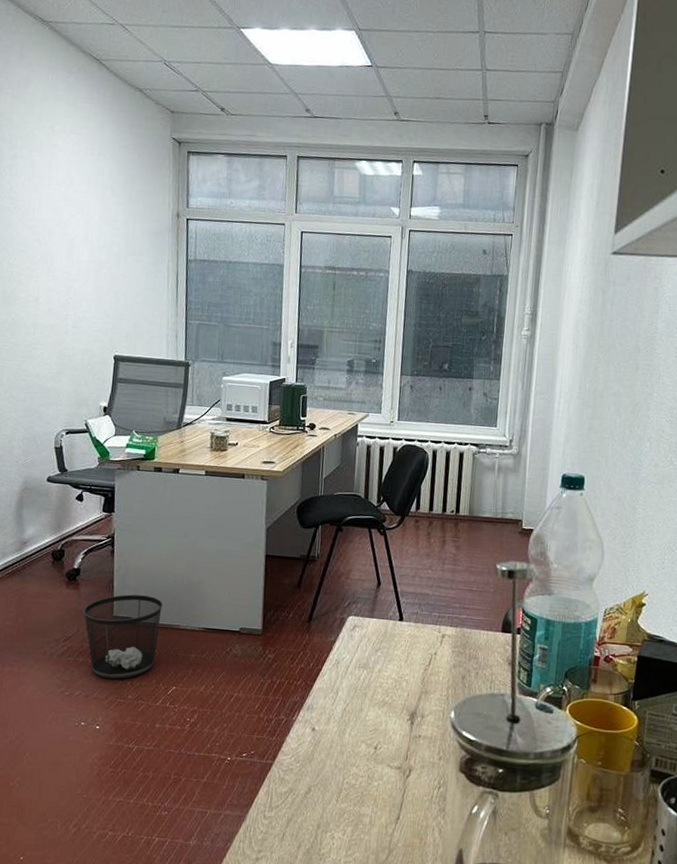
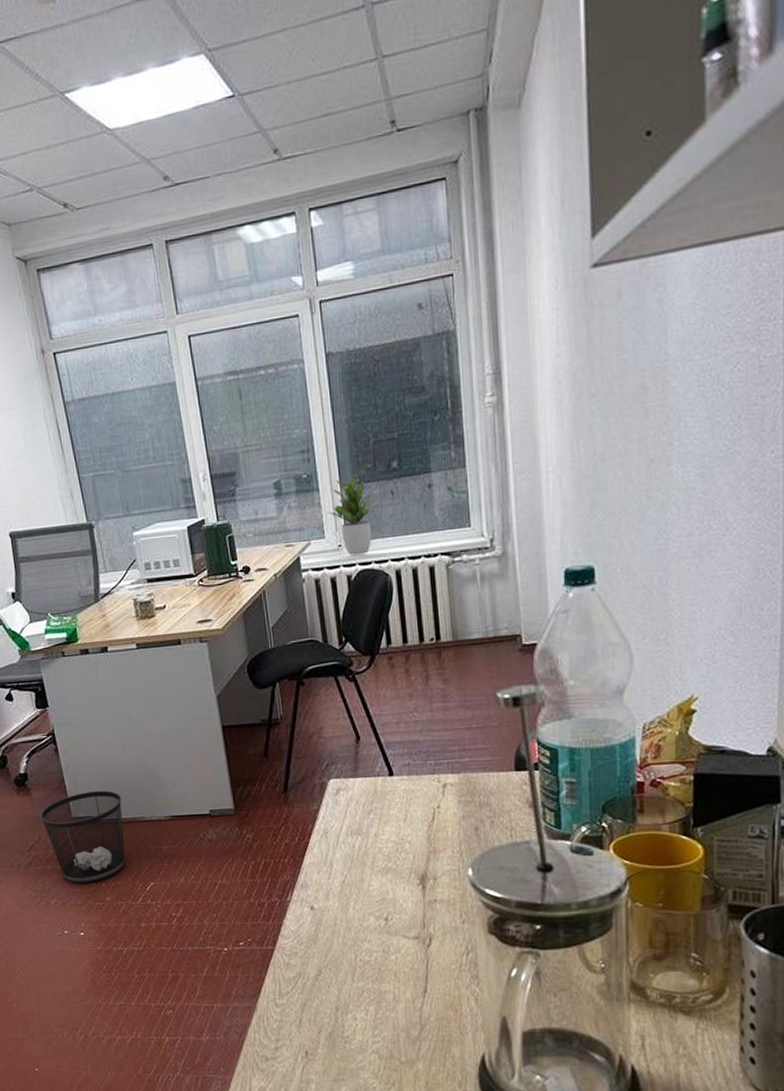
potted plant: none [386,367,427,433] -> present [327,473,377,556]

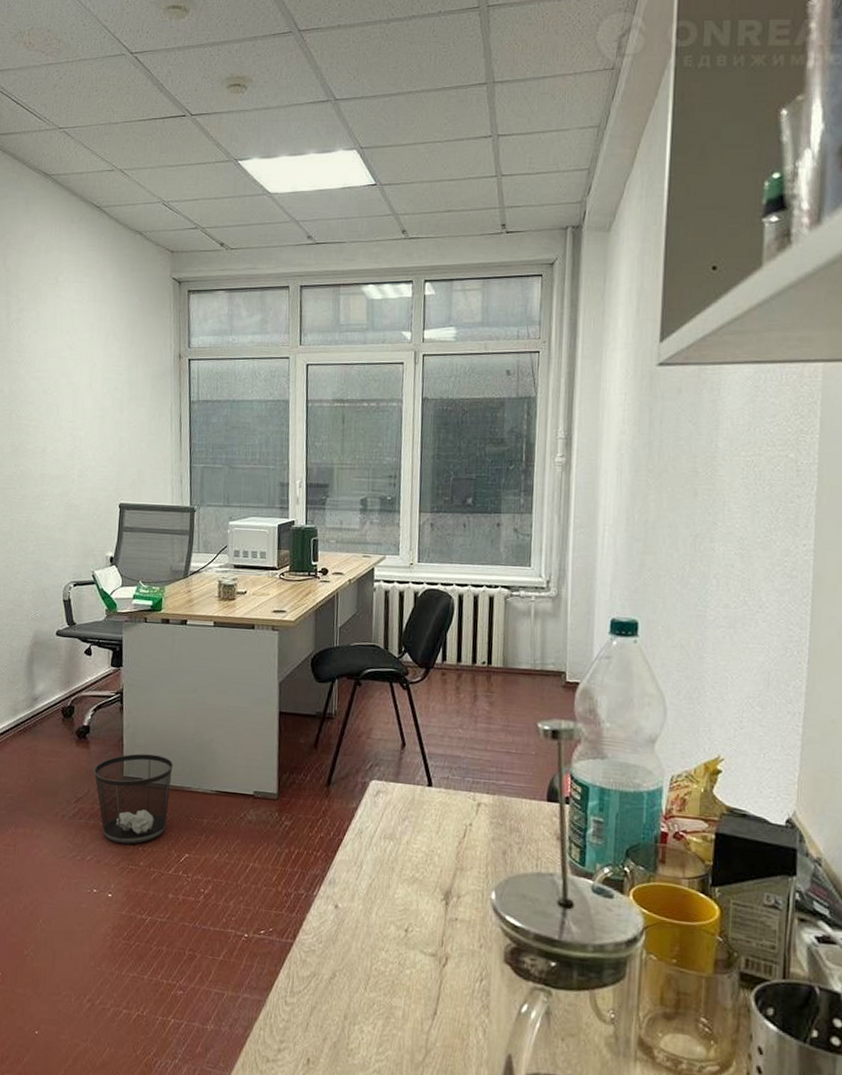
potted plant: present [327,473,377,556] -> none [404,503,450,575]

